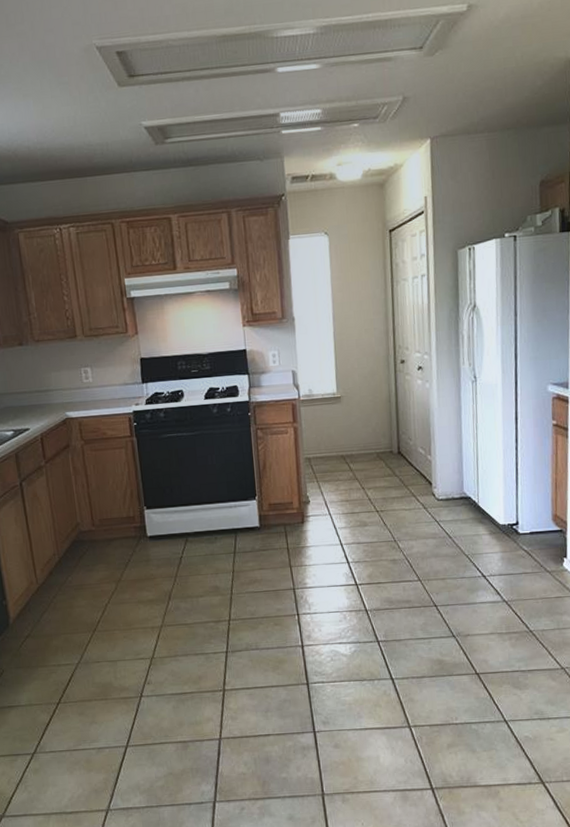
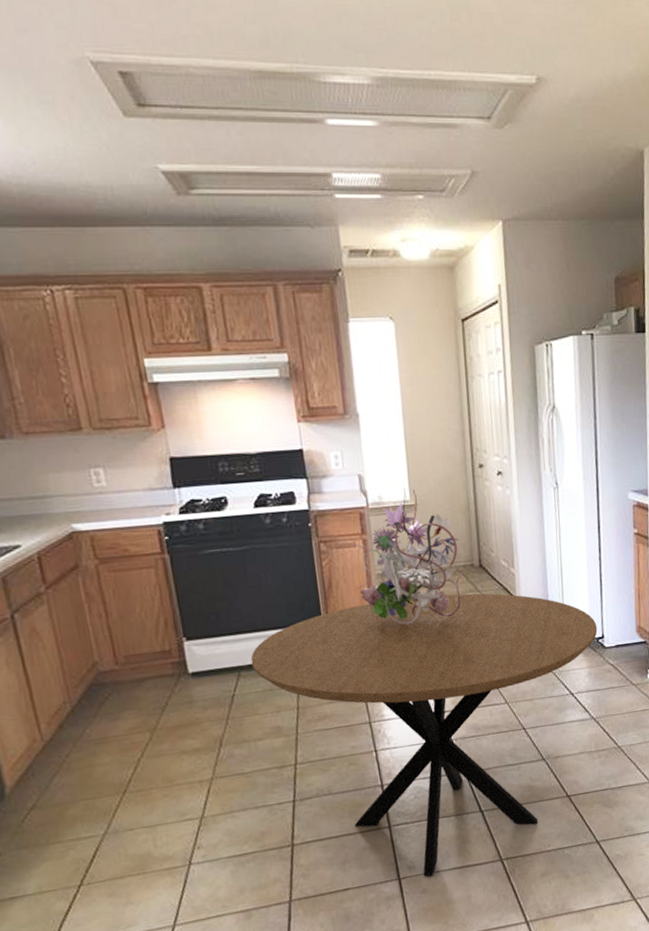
dining table: none [196,477,512,734] -> present [250,593,598,877]
bouquet: none [284,382,388,506] -> present [351,487,469,626]

